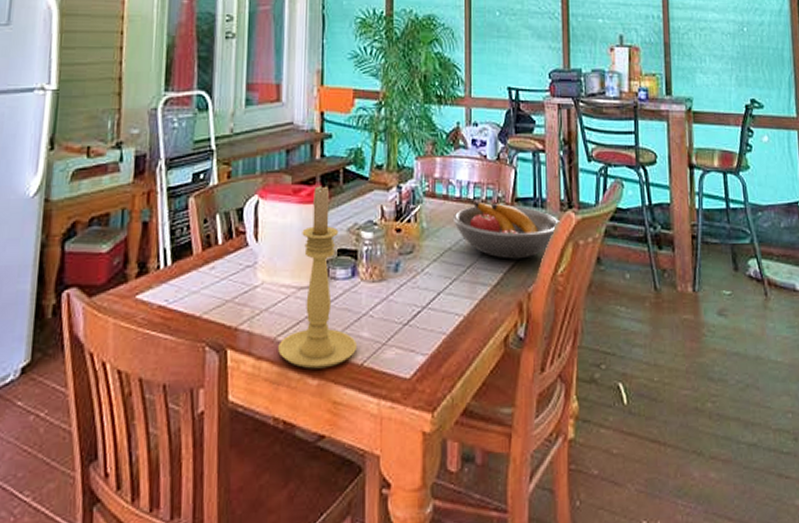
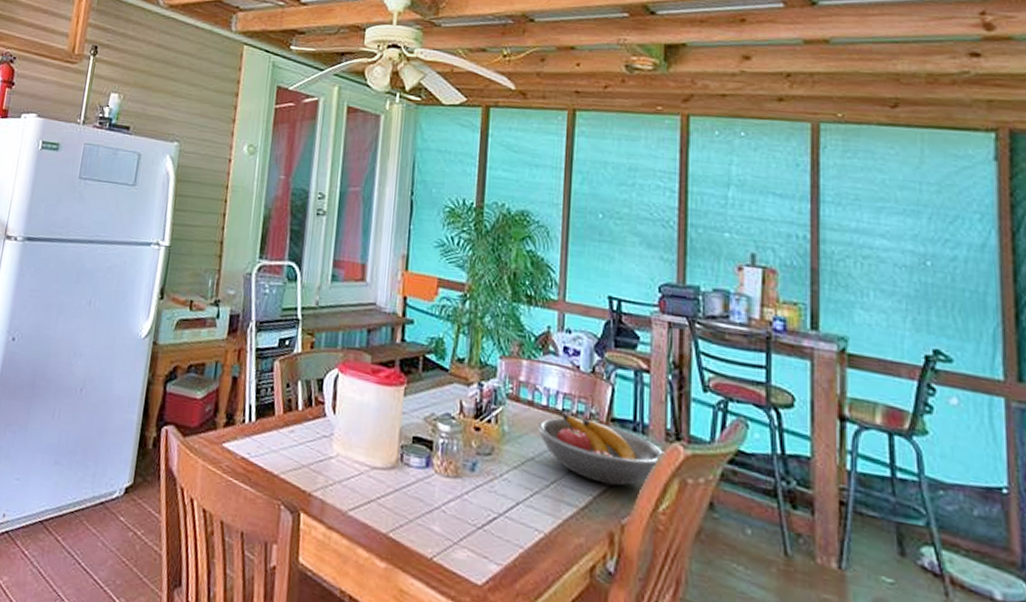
candle holder: present [278,184,356,369] -> none [348,368,427,554]

